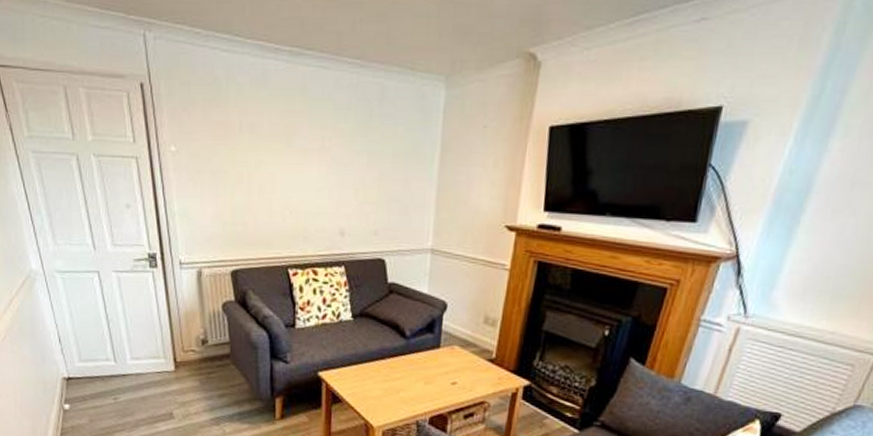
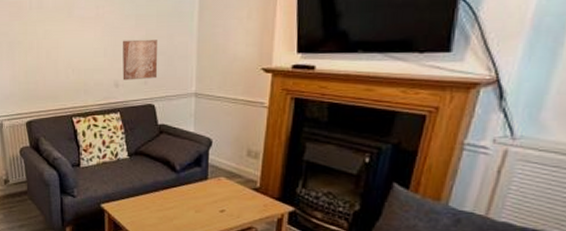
wall art: none [349,180,392,229] -> present [122,39,158,81]

